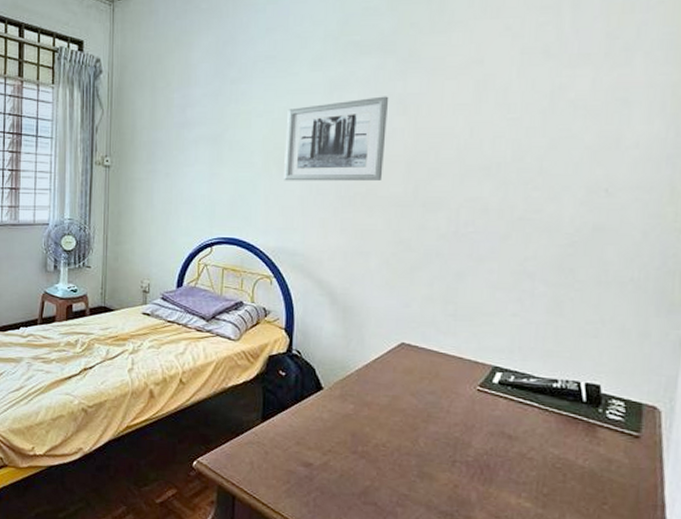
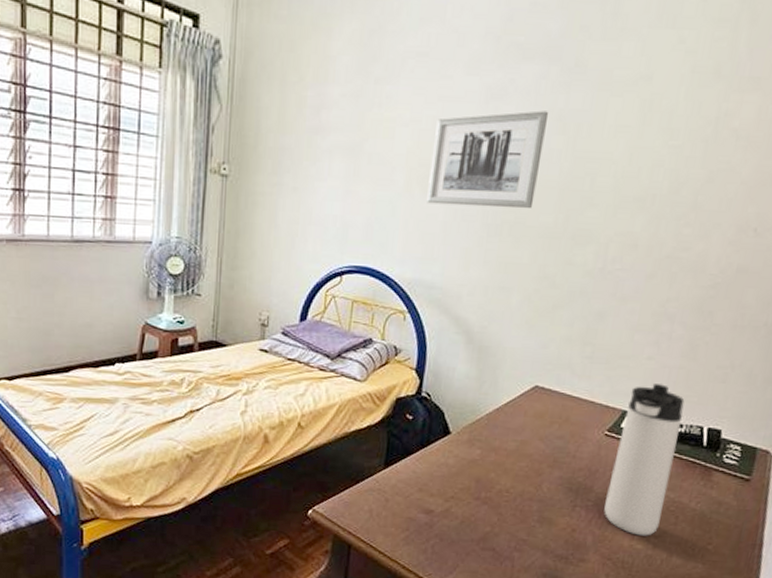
thermos bottle: none [485,339,556,494] -> present [604,384,685,536]

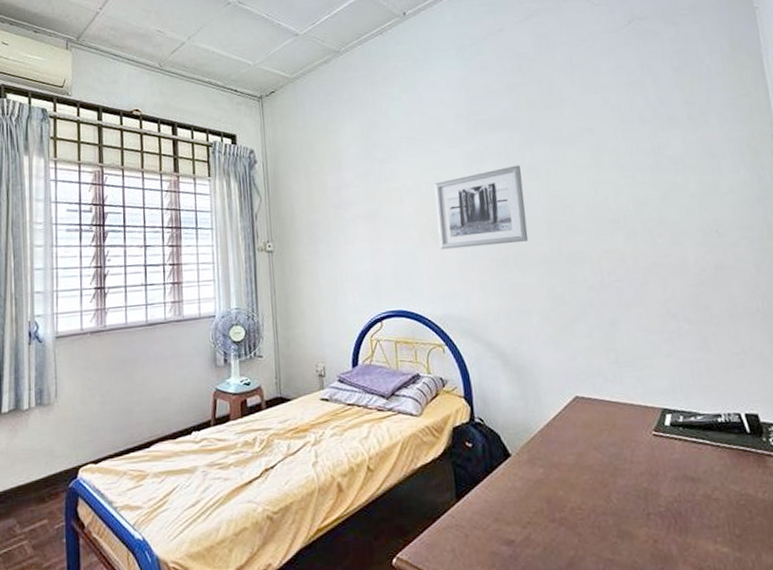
thermos bottle: present [604,384,685,536] -> none [662,378,737,538]

